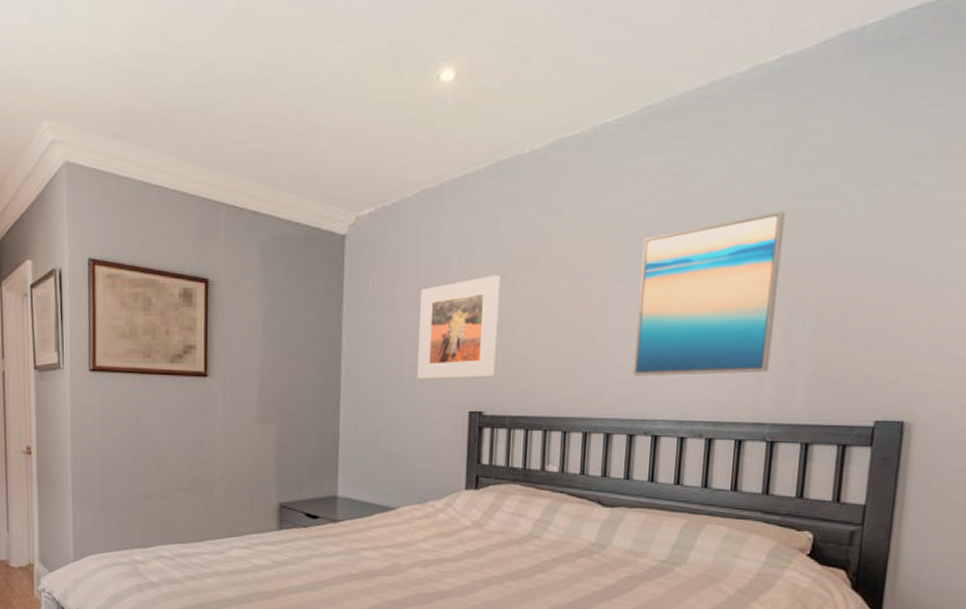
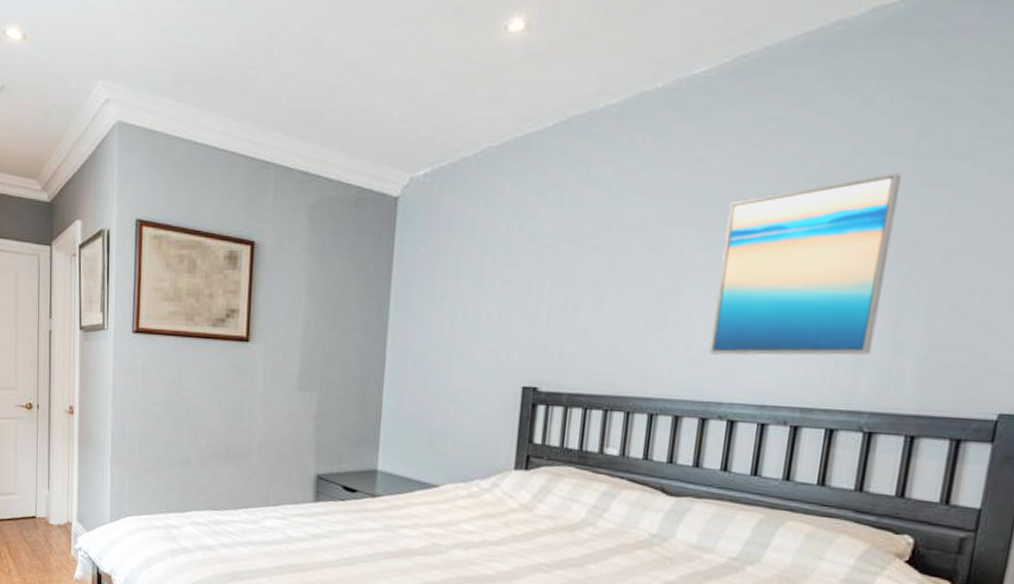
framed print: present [416,275,501,379] -> none [467,241,565,351]

